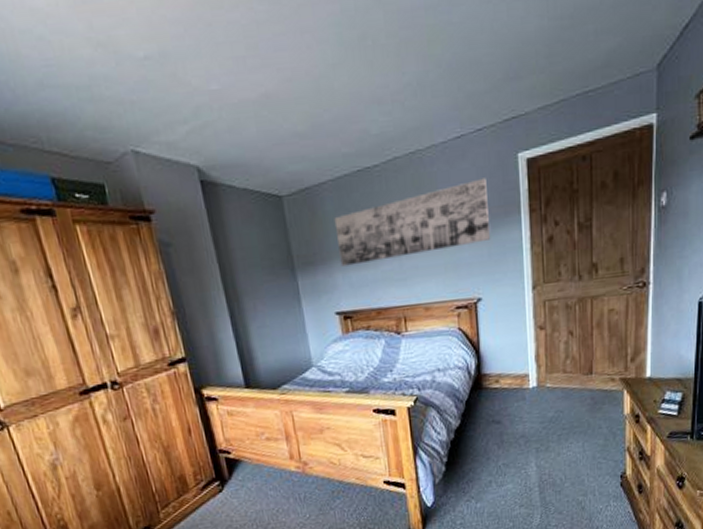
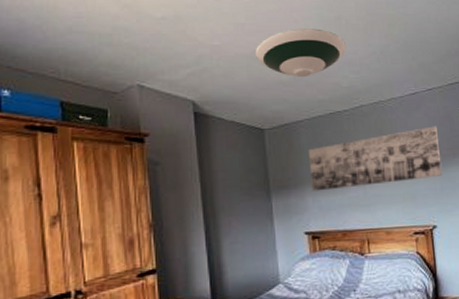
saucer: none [262,55,374,126] -> present [255,28,346,78]

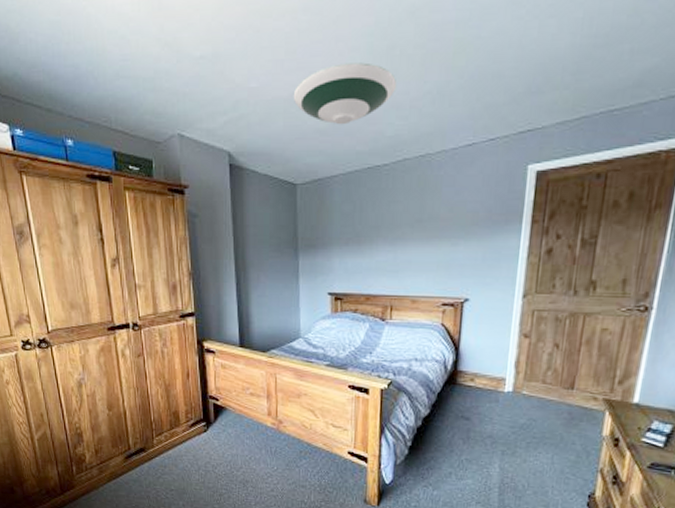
wall art: present [308,126,442,191] -> none [339,185,492,253]

